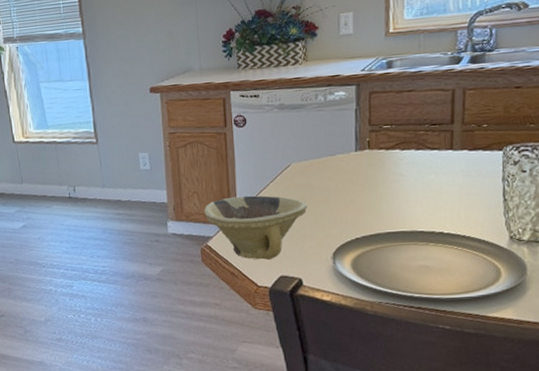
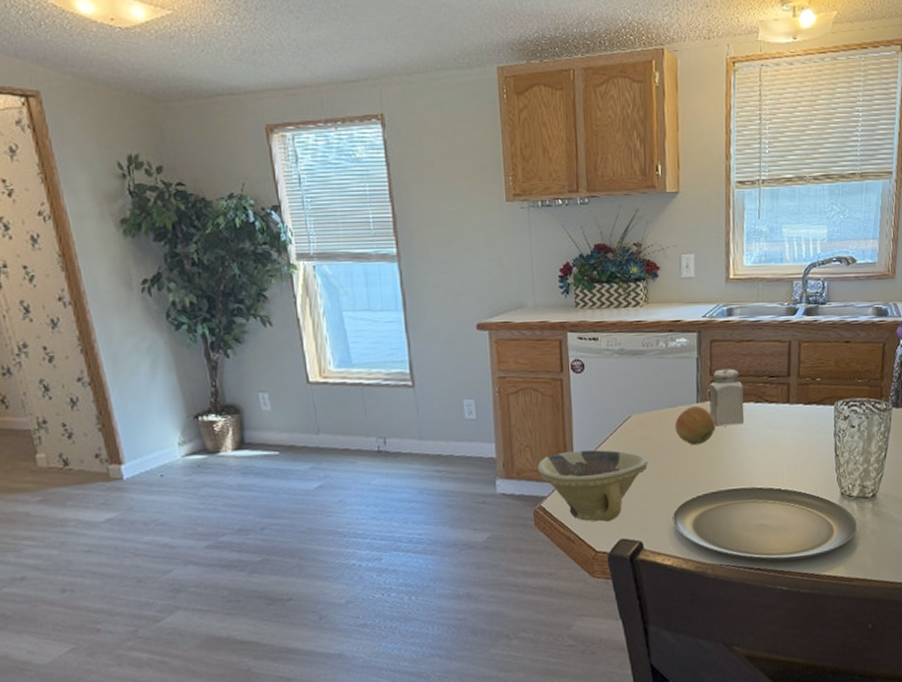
fruit: none [333,154,375,191] -> present [675,405,716,445]
salt shaker: none [368,118,405,173] -> present [709,368,745,426]

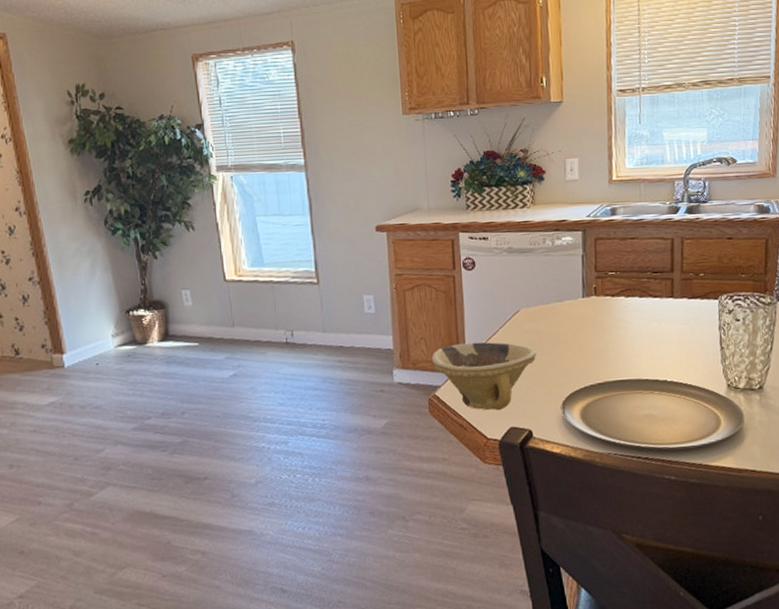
fruit: present [675,405,716,445] -> none [562,300,602,338]
salt shaker: present [709,368,745,426] -> none [594,265,630,320]

